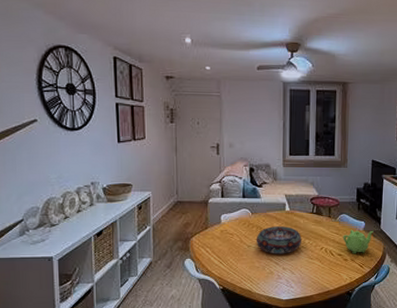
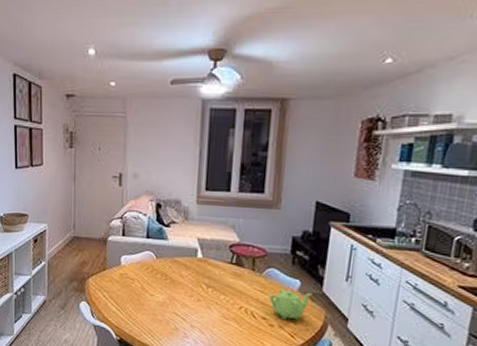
decorative bowl: present [257,226,301,254] -> none [161,275,216,310]

